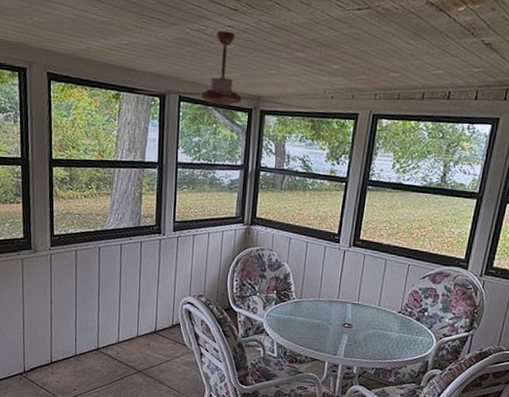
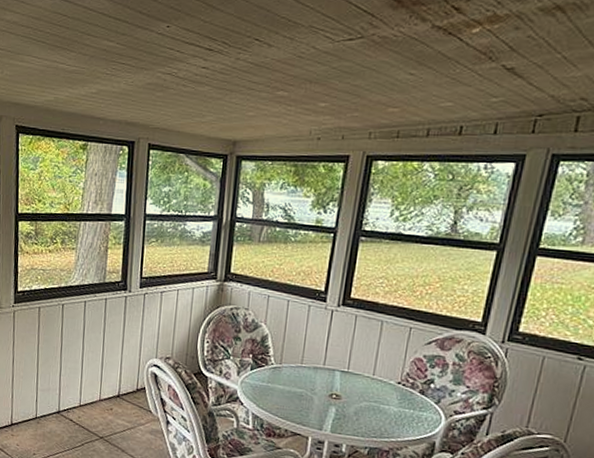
ceiling fan: present [133,30,316,109] -> none [101,72,299,153]

